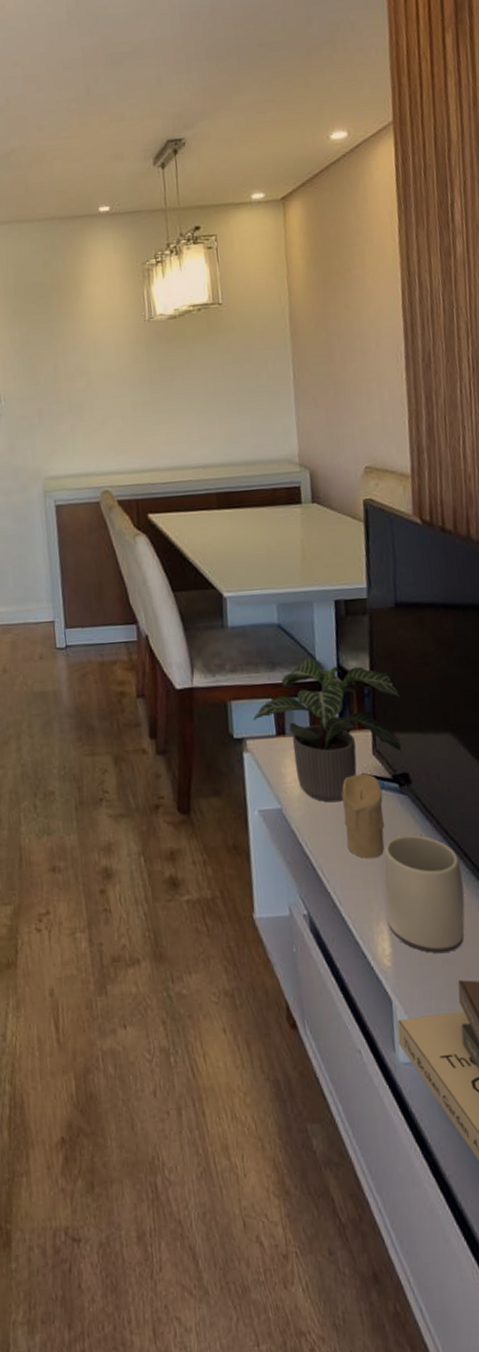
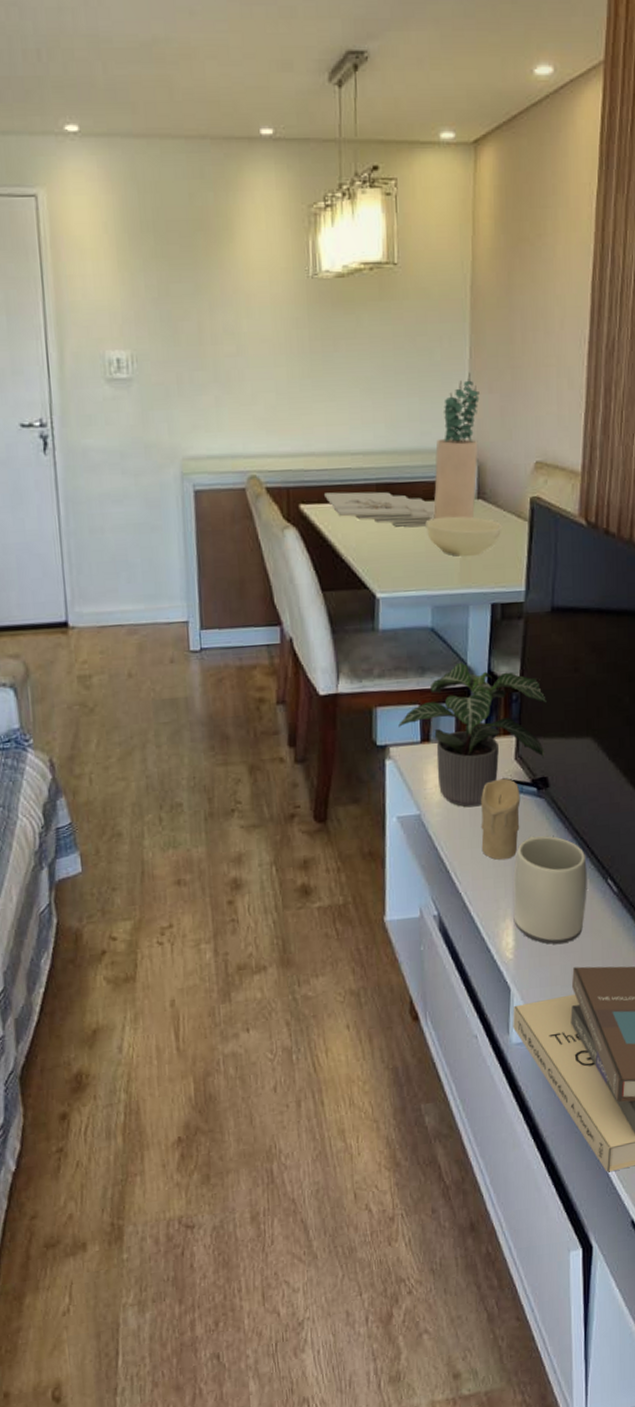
placemat: none [169,500,273,531] -> present [323,491,436,527]
bowl: none [264,519,339,557] -> present [425,516,502,557]
vase: none [269,391,311,524] -> present [433,372,480,520]

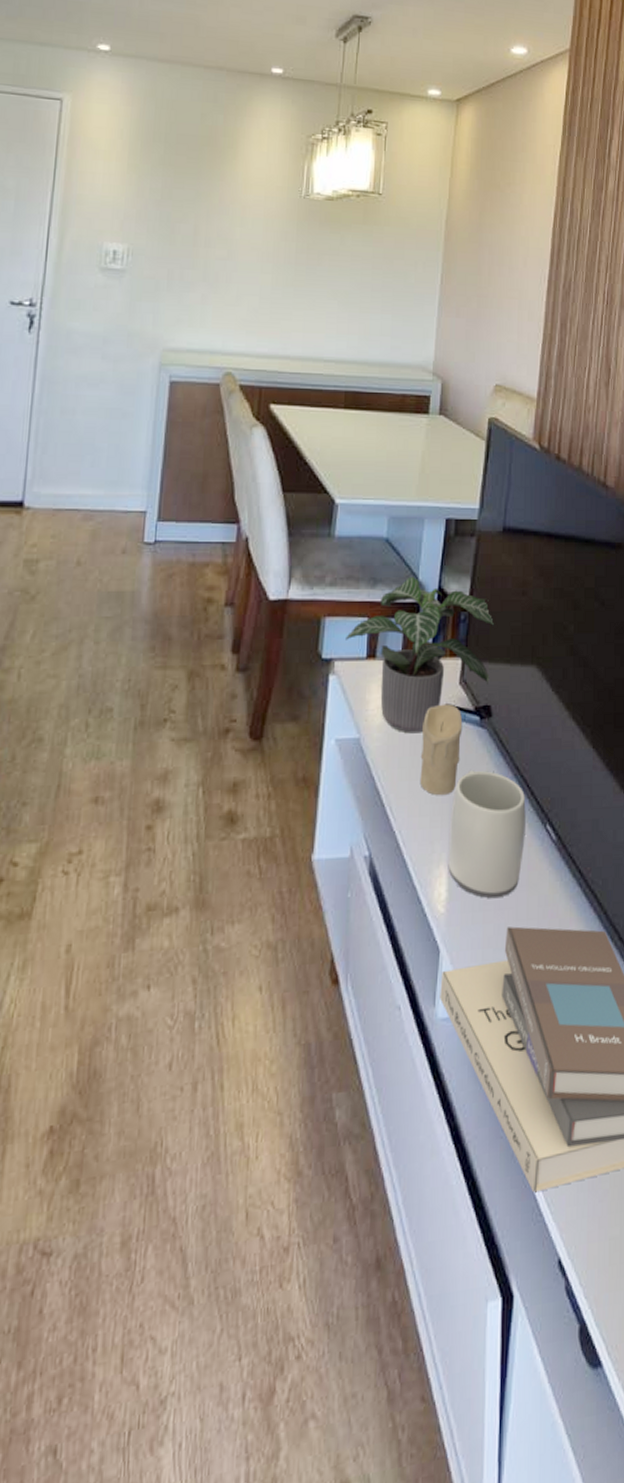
placemat: present [323,491,436,527] -> none [294,395,400,437]
bowl: present [425,516,502,557] -> none [388,429,461,471]
vase: present [433,372,480,520] -> none [397,297,448,434]

